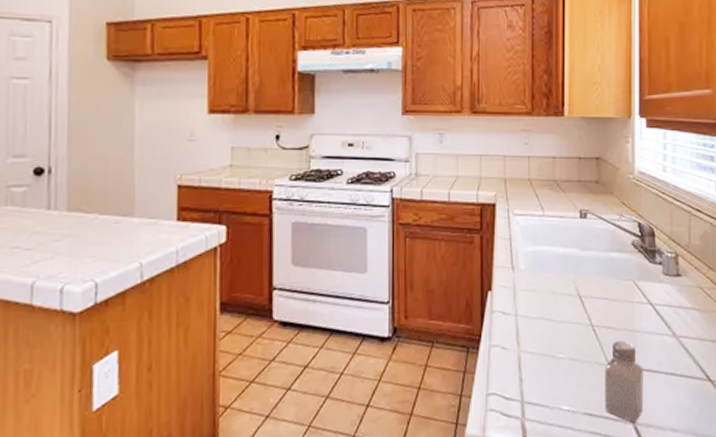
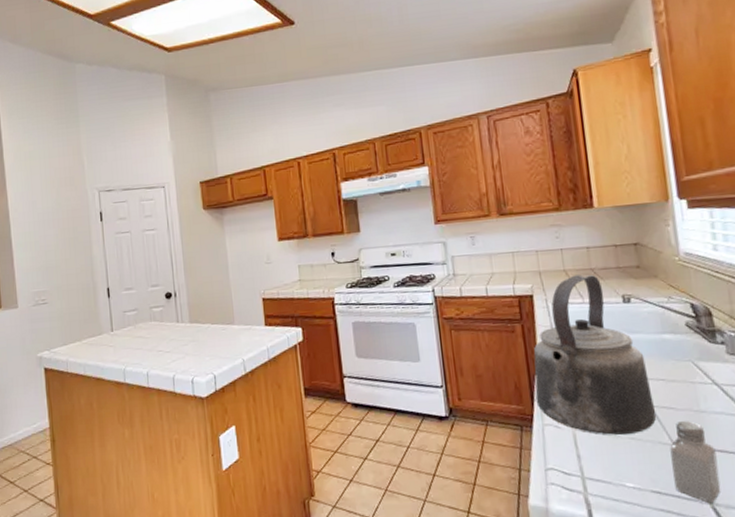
kettle: none [486,185,597,356] -> present [533,275,657,435]

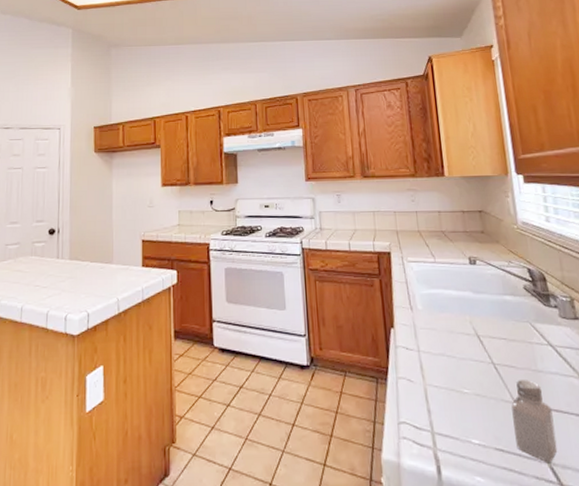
kettle: present [533,275,657,435] -> none [390,236,499,391]

